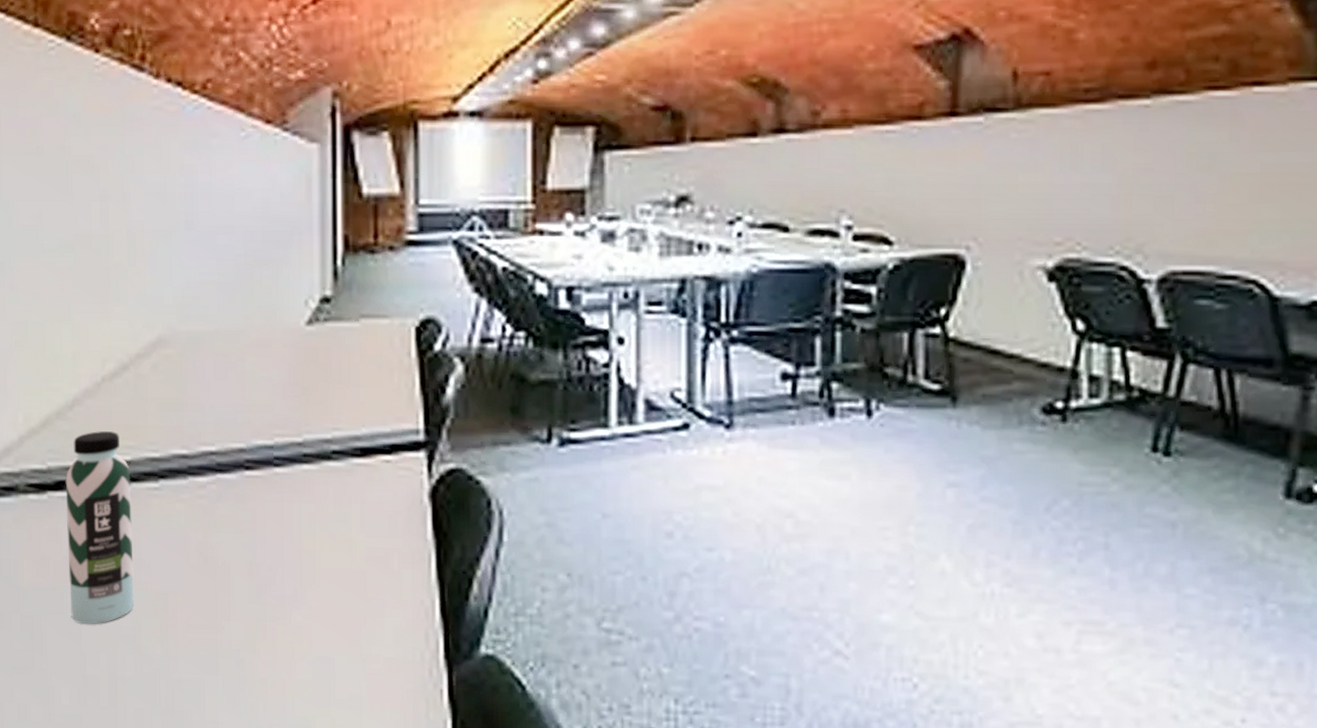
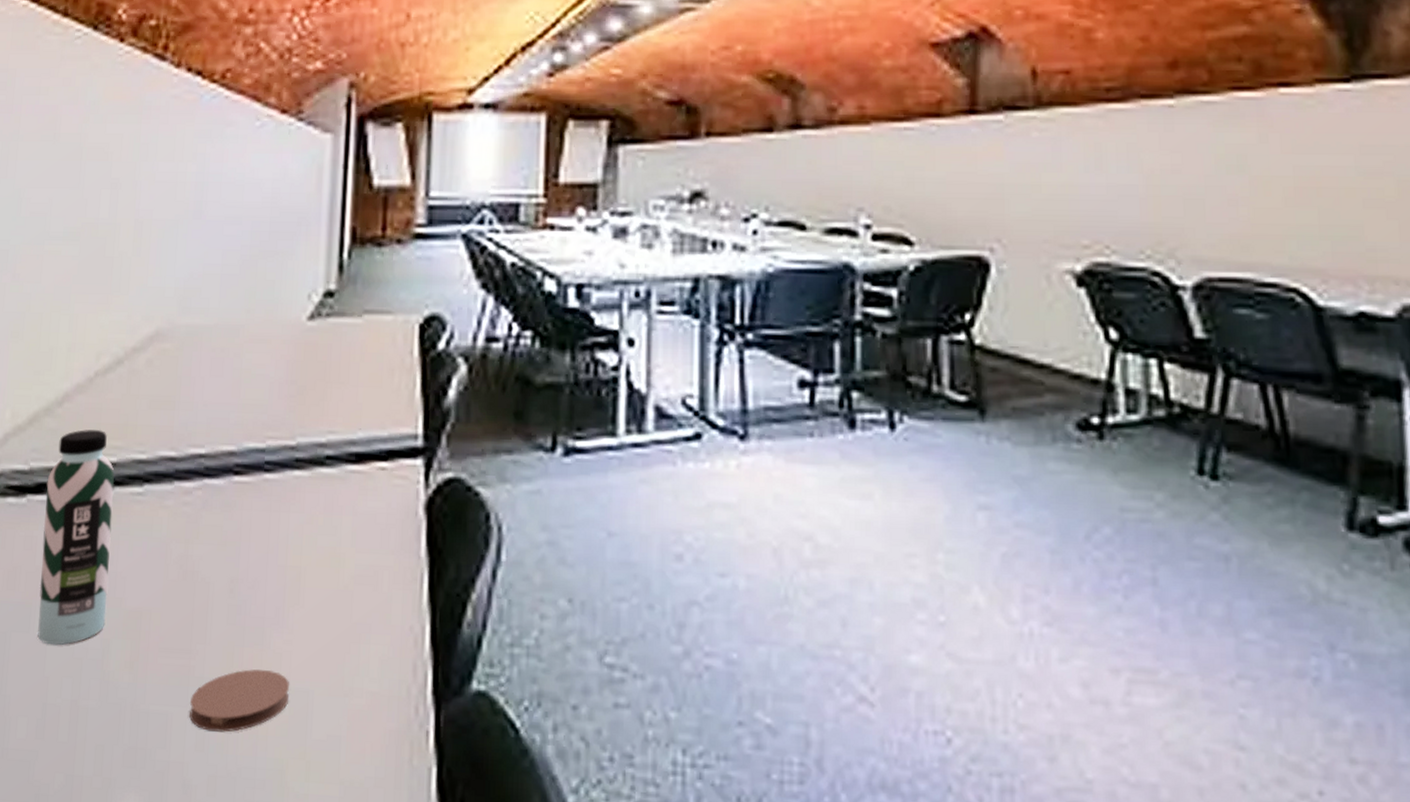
coaster: none [220,641,311,695] -> present [189,669,289,732]

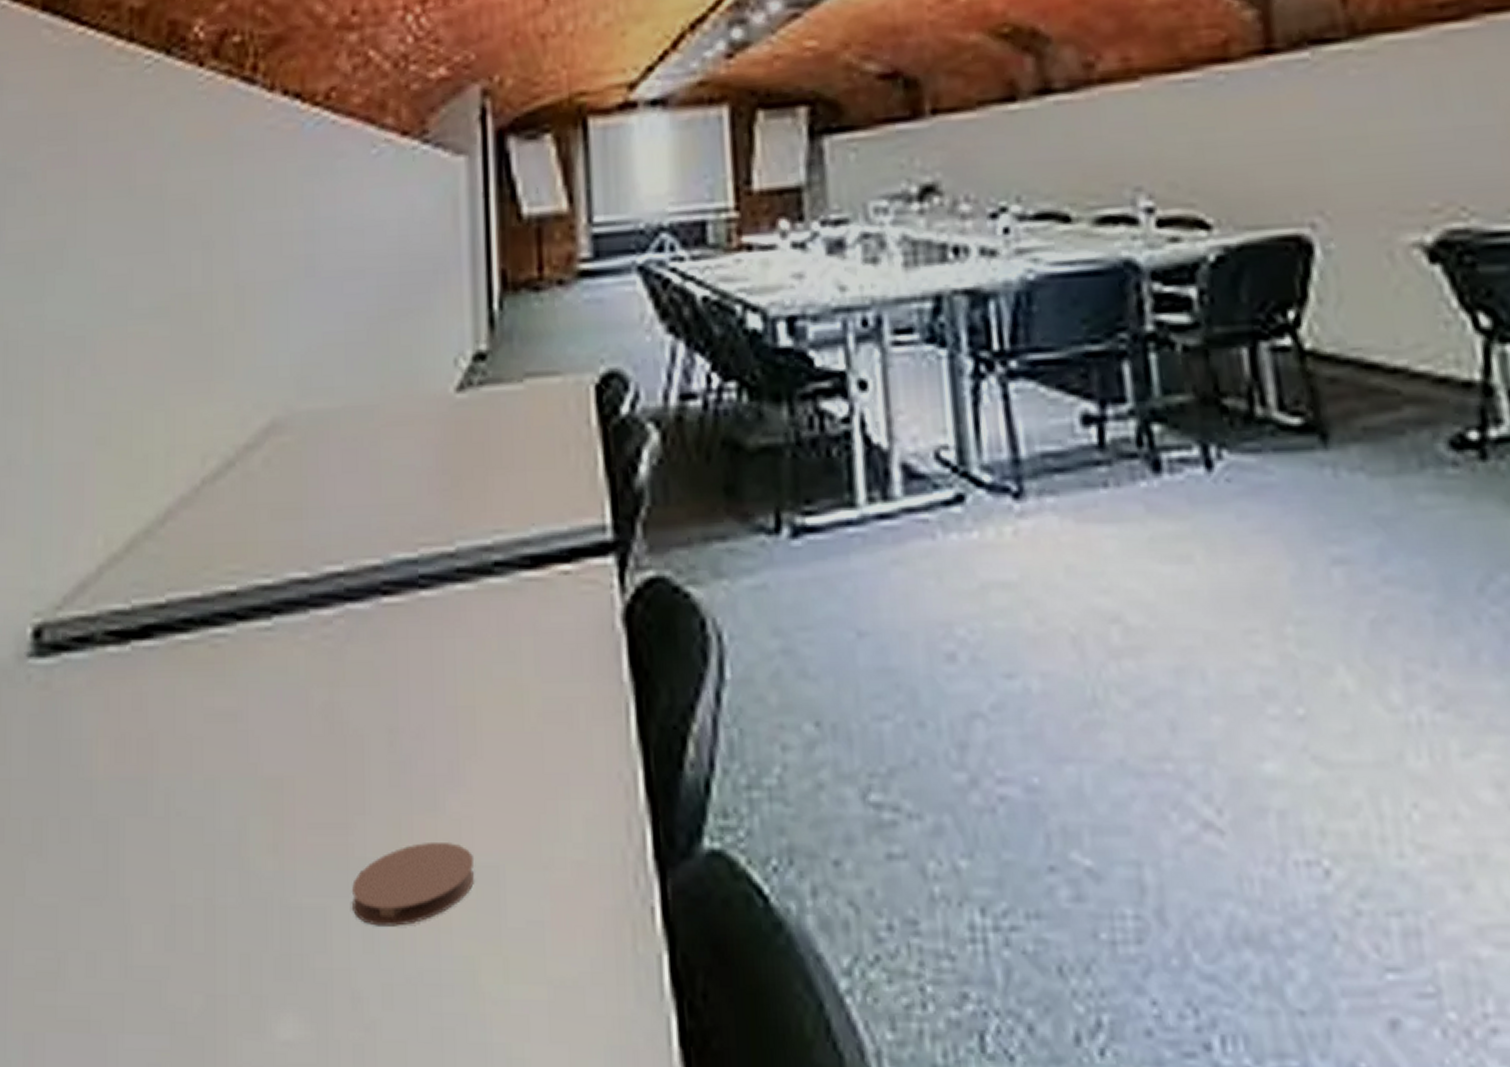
water bottle: present [37,429,115,645] -> none [153,551,239,830]

